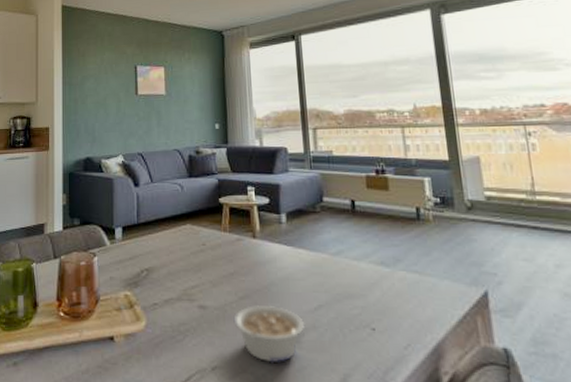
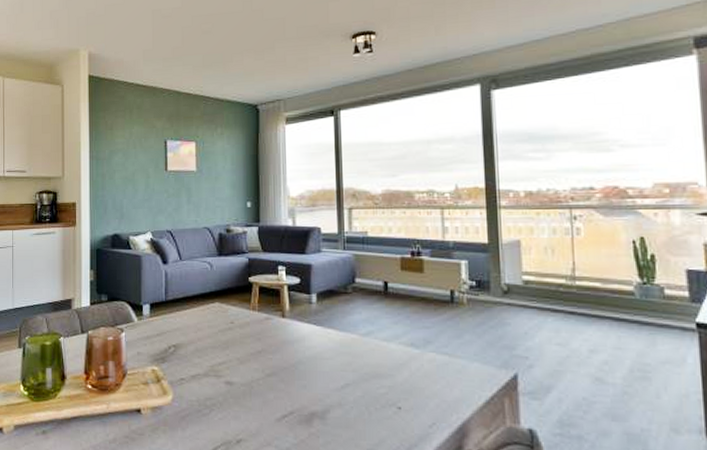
legume: present [233,306,305,363] -> none [260,383,331,438]

